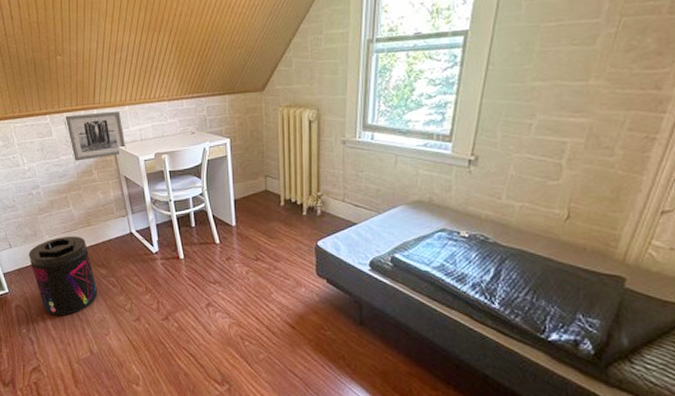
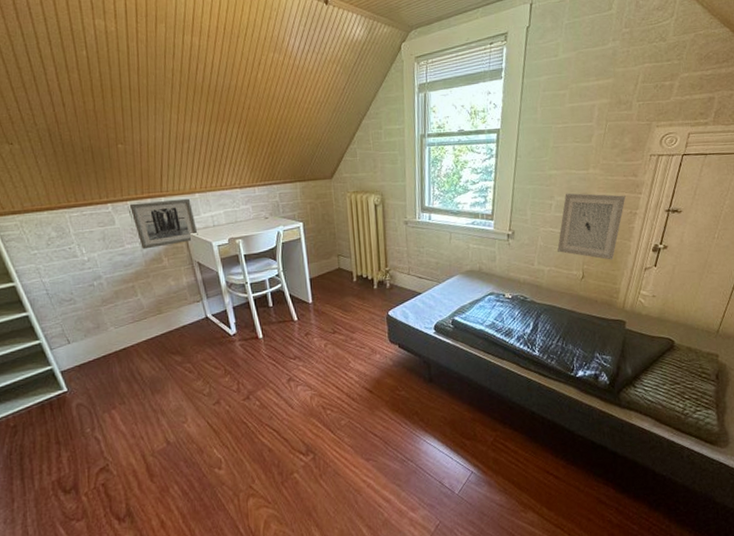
supplement container: present [28,236,98,316] -> none [90,325,173,410]
wall art: none [535,110,641,198] -> present [557,193,626,260]

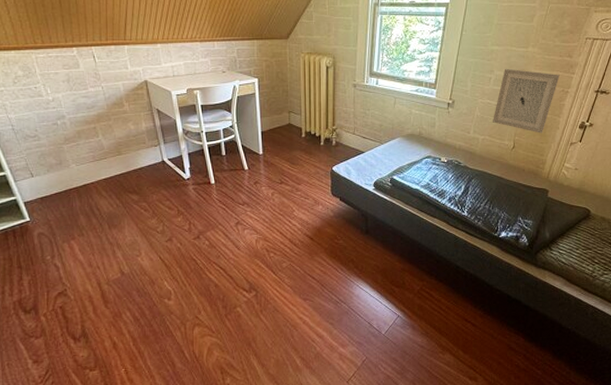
wall art: present [129,198,198,250] -> none [93,48,158,94]

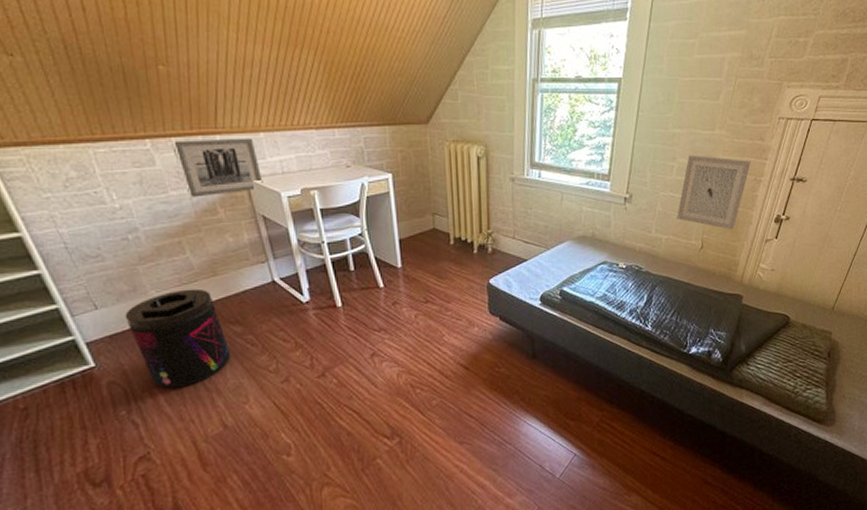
supplement container: none [53,164,129,241] -> present [125,288,231,389]
wall art: none [93,48,158,94] -> present [173,138,263,198]

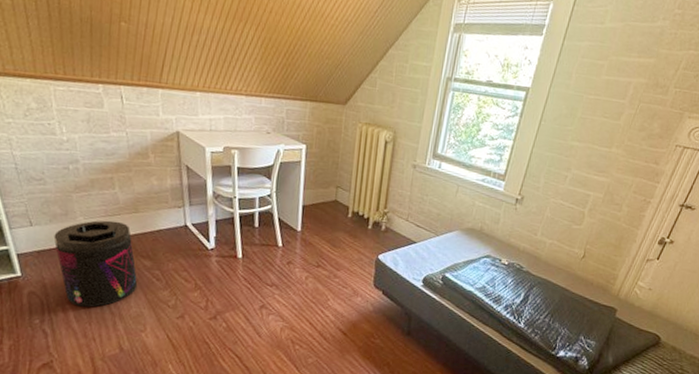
wall art: present [173,138,263,198] -> none [122,89,192,142]
wall art: present [677,154,751,230] -> none [563,167,643,245]

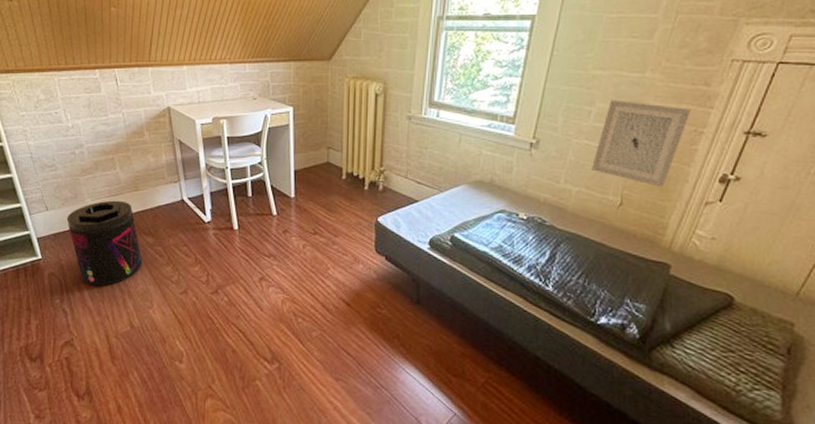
wall art: none [563,167,643,245] -> present [592,99,691,187]

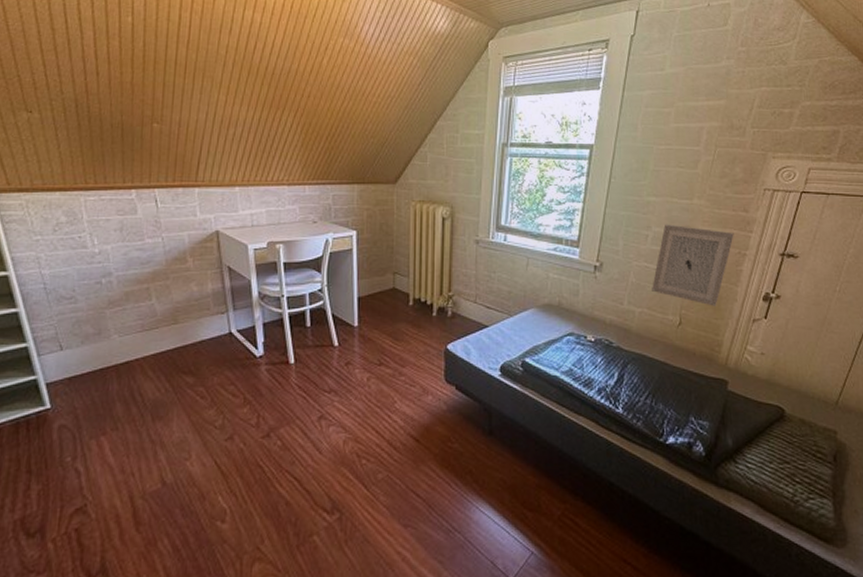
supplement container: present [66,200,143,286] -> none [86,335,180,437]

